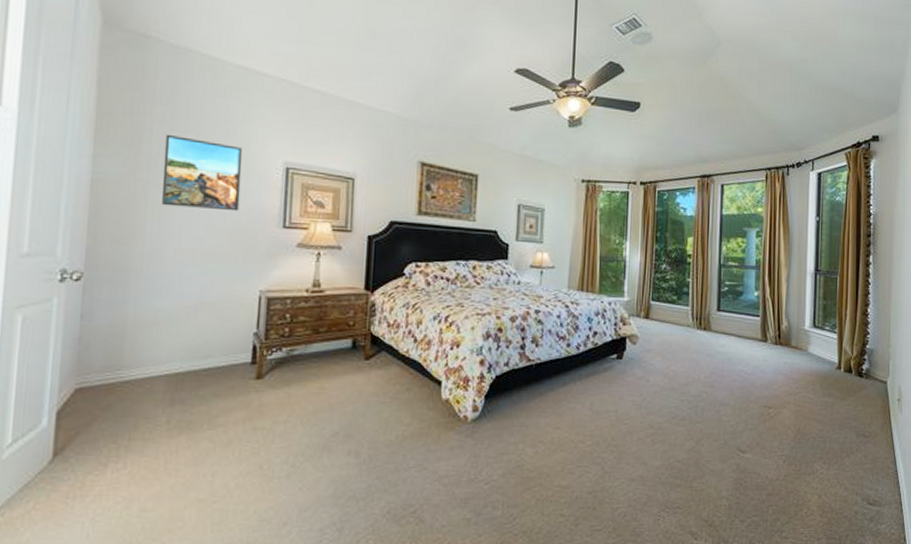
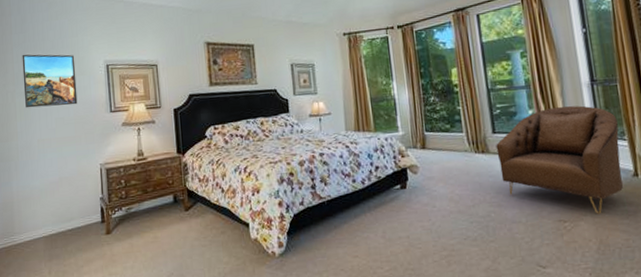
armchair: none [718,292,832,403] -> present [496,105,623,214]

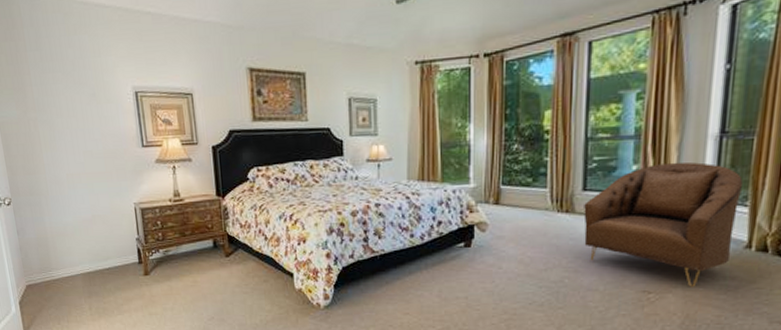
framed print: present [22,54,78,108] -> none [40,76,106,139]

